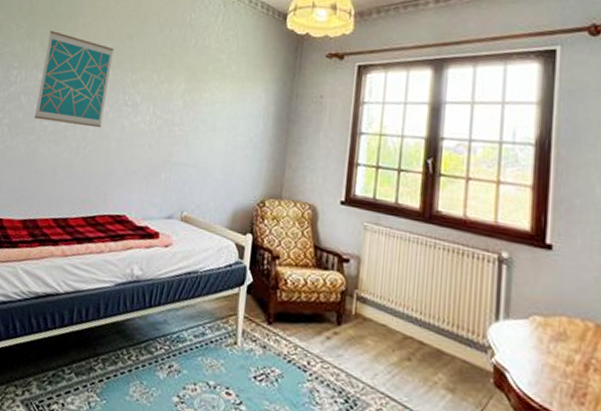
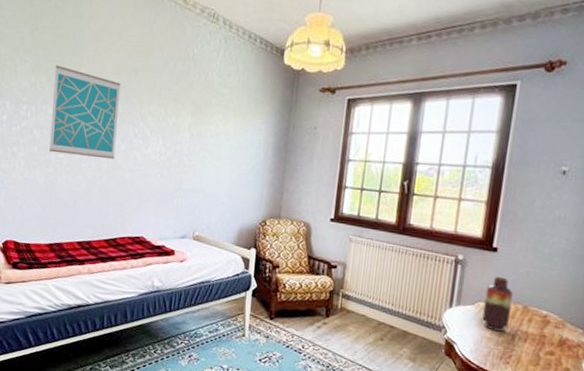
vase: none [541,282,579,359] -> present [482,276,513,332]

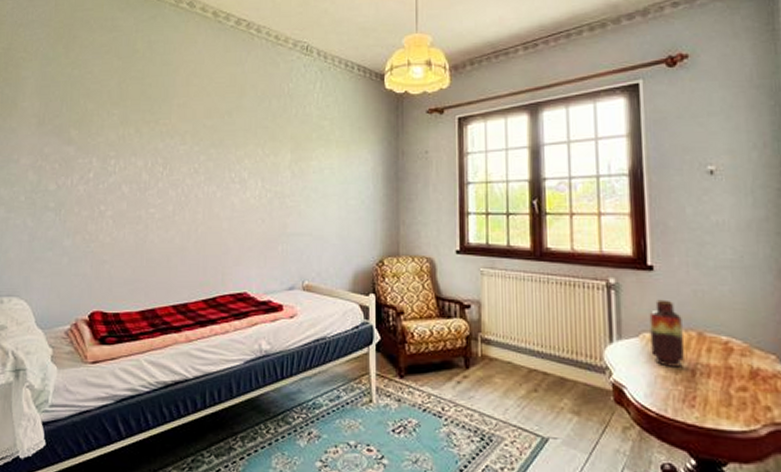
wall art: present [49,65,121,160] -> none [139,115,214,209]

